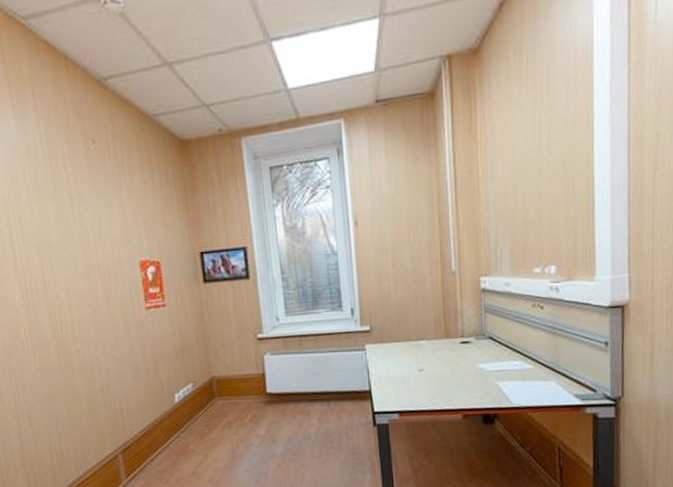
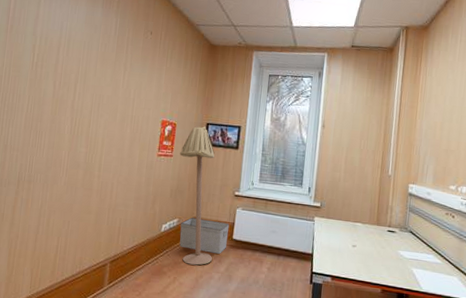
floor lamp: none [174,257,248,435] -> present [180,126,215,266]
storage bin: none [197,375,261,417] -> present [179,217,230,254]

